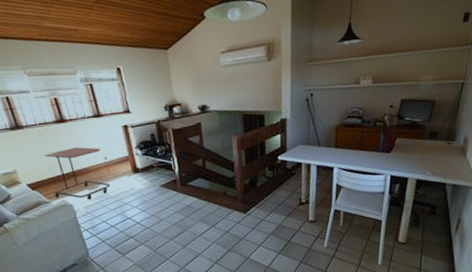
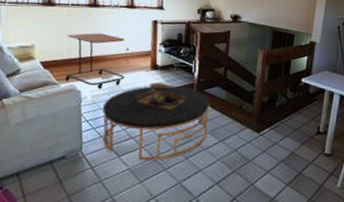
coffee table: none [97,183,199,256] -> present [103,82,210,161]

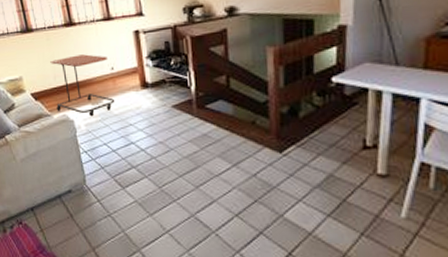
coffee table: present [103,82,210,161] -> none [99,102,217,192]

